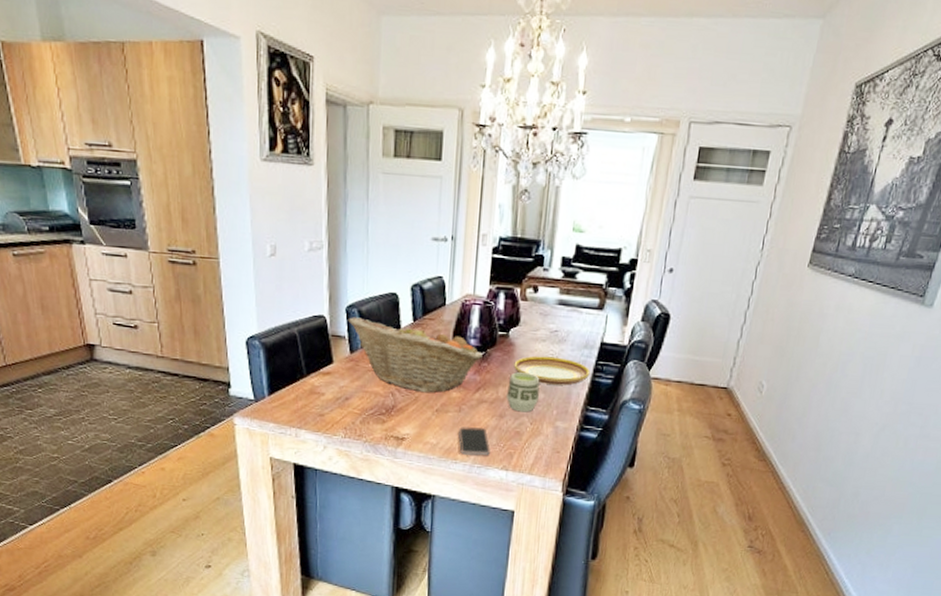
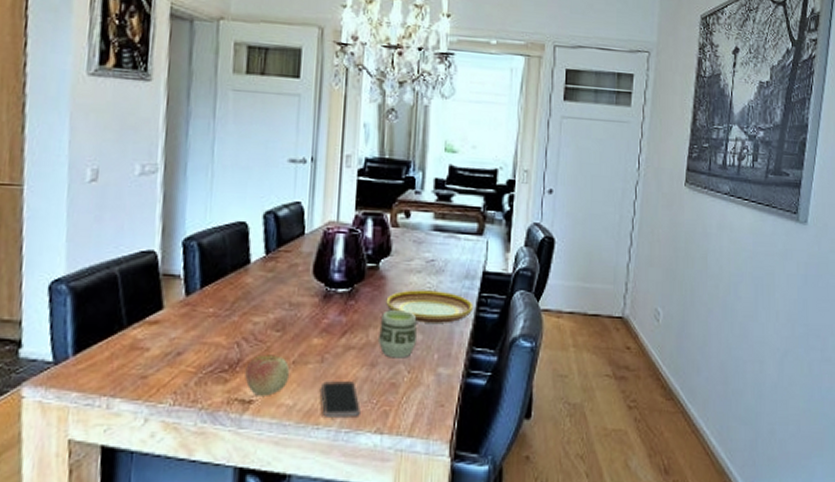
fruit basket: present [348,317,483,393] -> none [184,251,349,341]
apple: none [398,403,434,435] -> present [245,354,290,396]

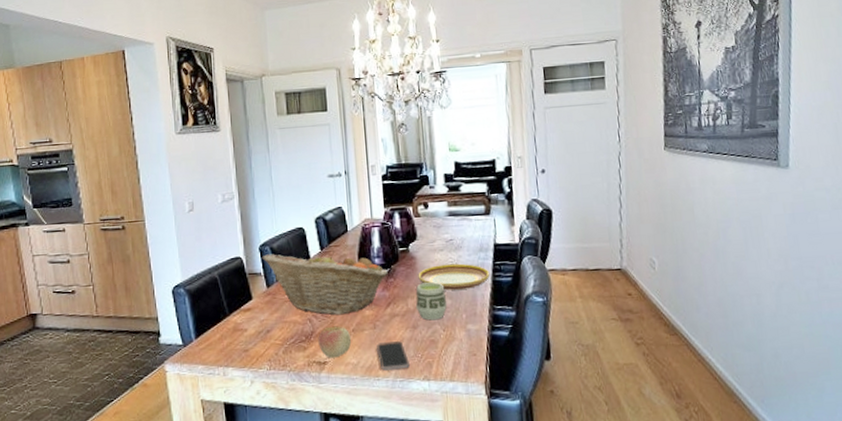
fruit basket: none [184,251,349,341] -> present [262,251,388,315]

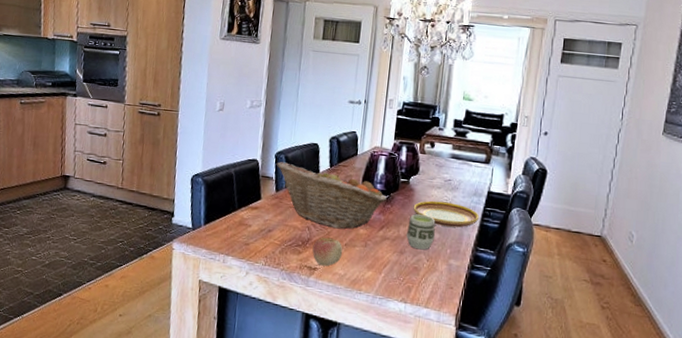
smartphone: present [377,340,410,371] -> none [364,260,391,288]

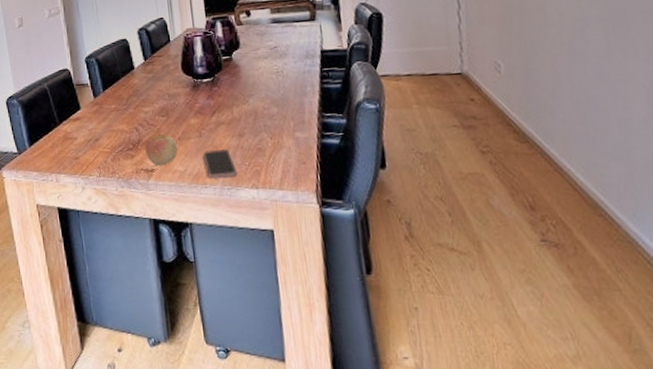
fruit basket: present [276,162,387,229] -> none [88,61,212,124]
smartphone: none [364,260,391,288] -> present [203,148,237,178]
cup: present [406,214,436,250] -> none [241,90,274,129]
plate: present [413,200,480,228] -> none [242,71,318,98]

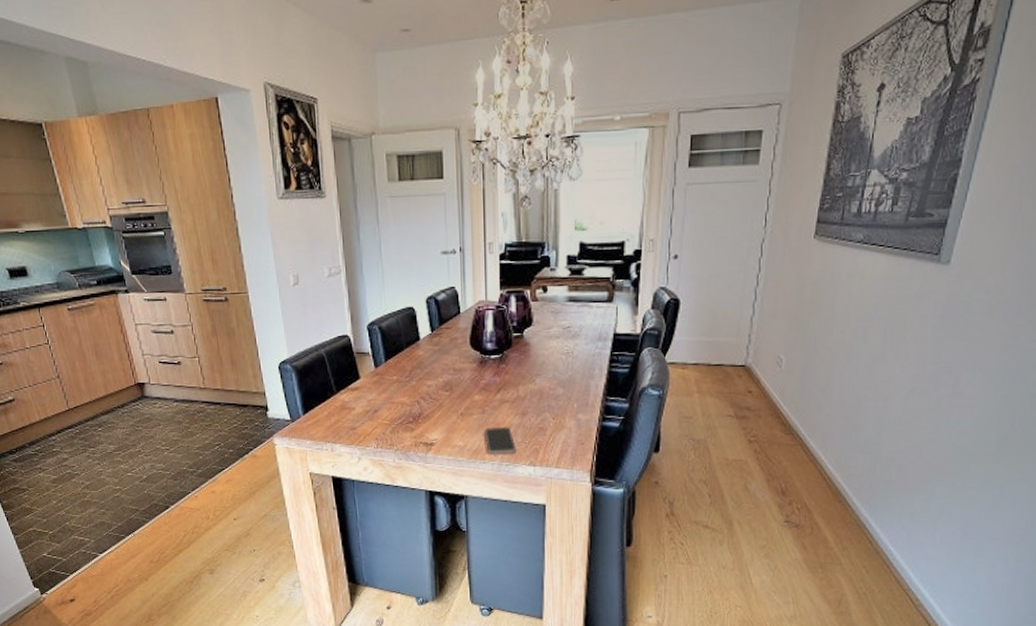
apple: present [145,134,178,166] -> none [425,409,459,440]

